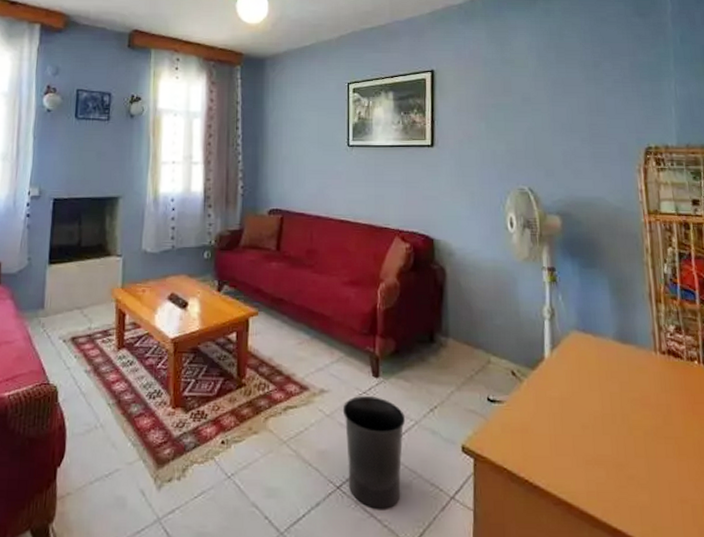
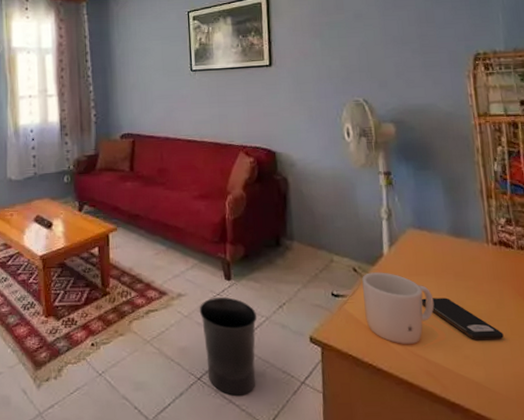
mug: none [521,377,597,461] -> present [362,272,434,345]
phone: none [583,409,671,460] -> present [421,297,504,341]

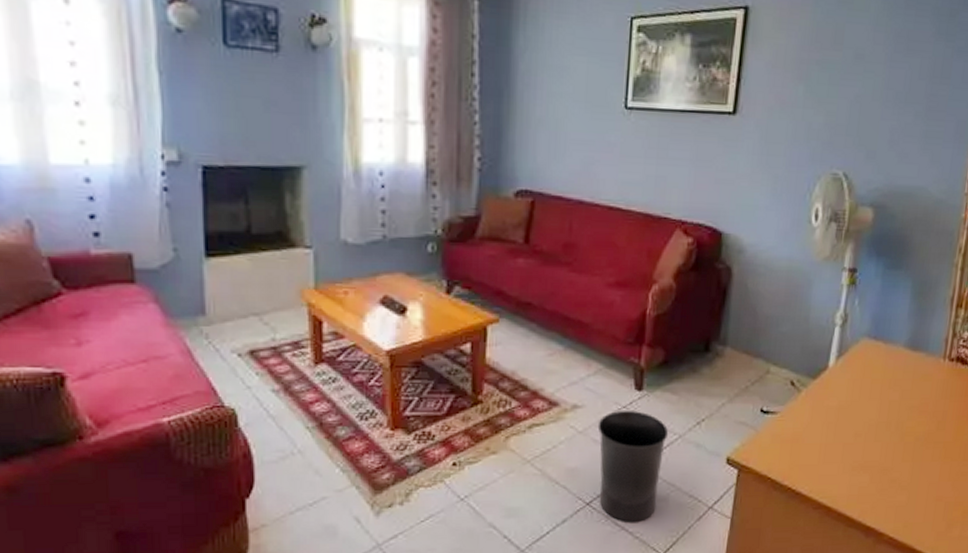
mug: present [362,272,434,345] -> none [794,387,873,468]
phone: present [421,297,504,341] -> none [858,417,937,464]

